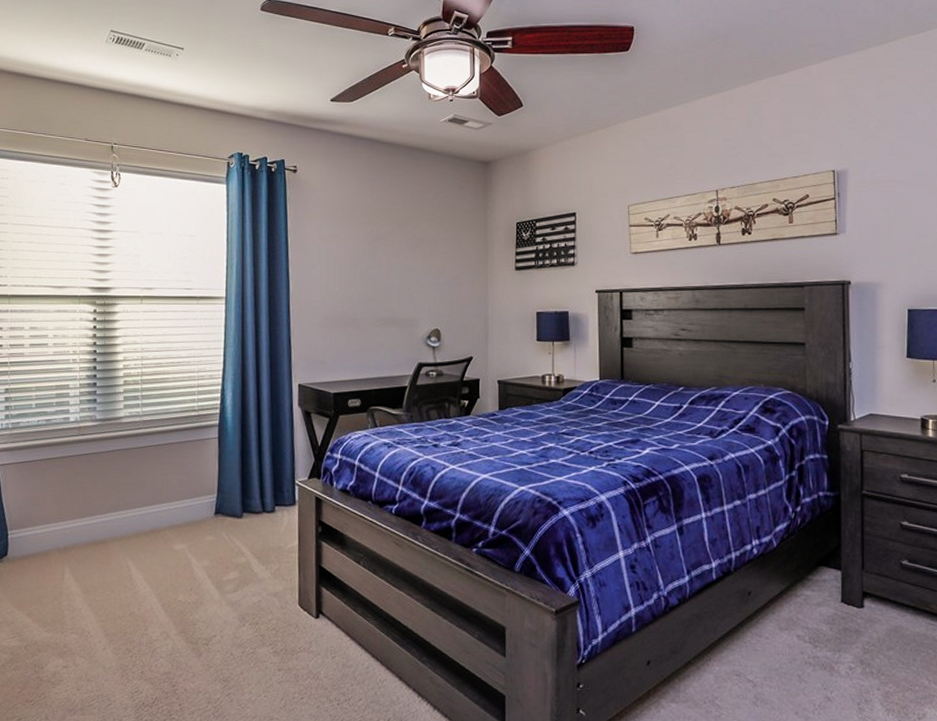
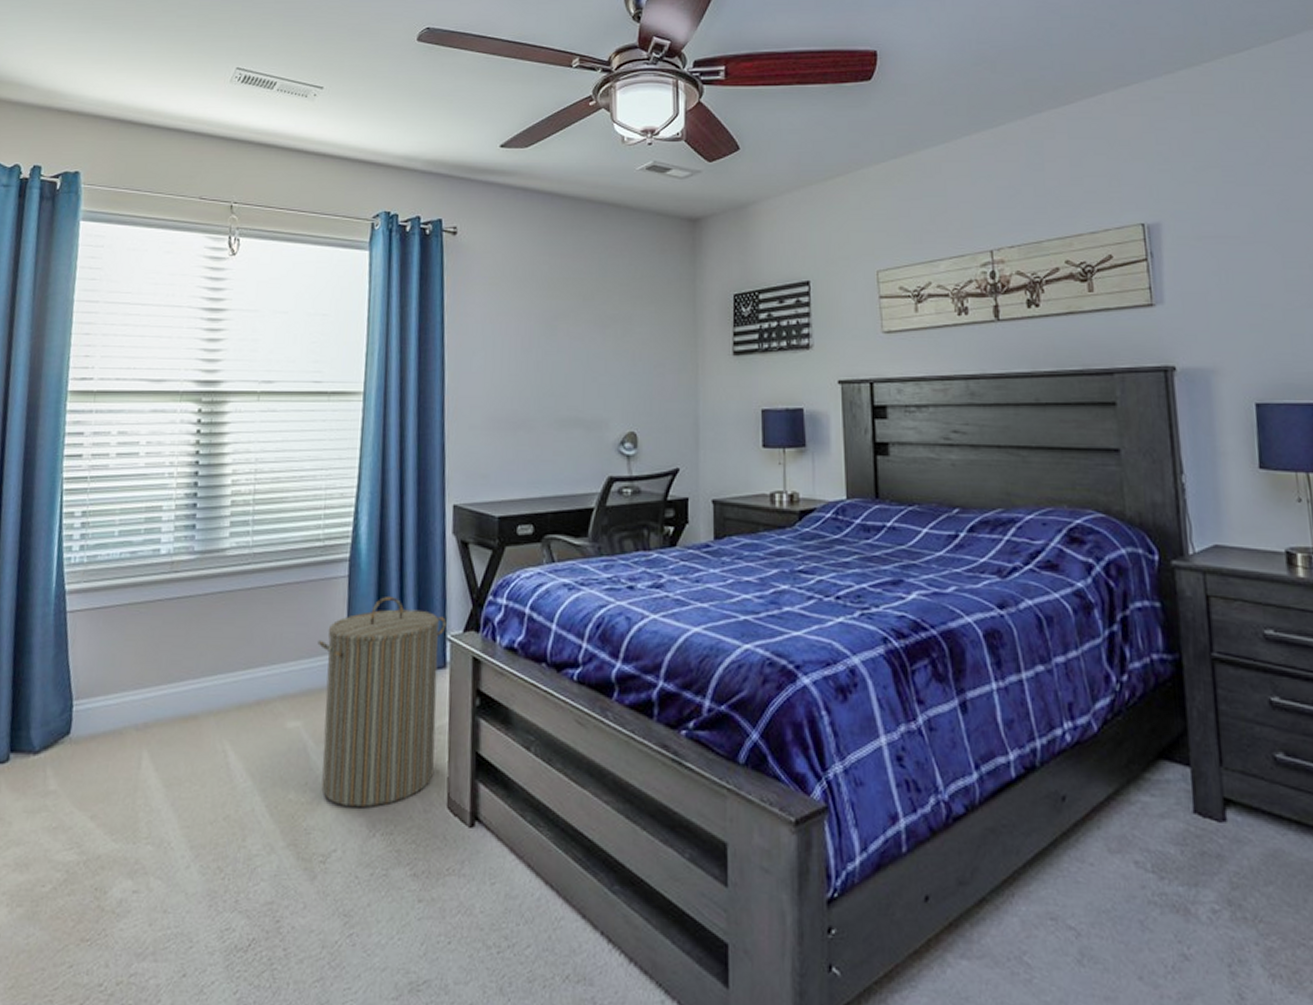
laundry hamper: none [196,452,295,606] -> present [317,595,447,808]

